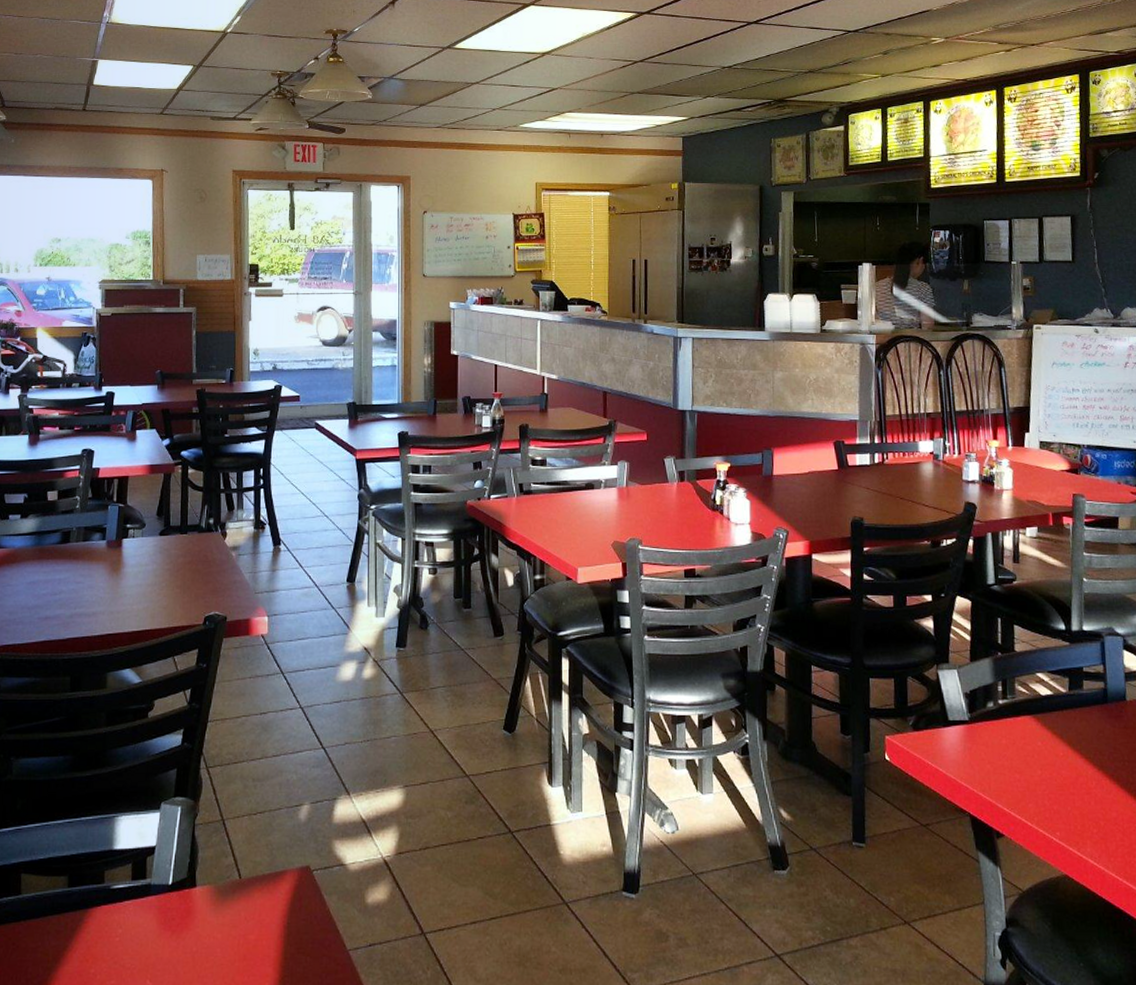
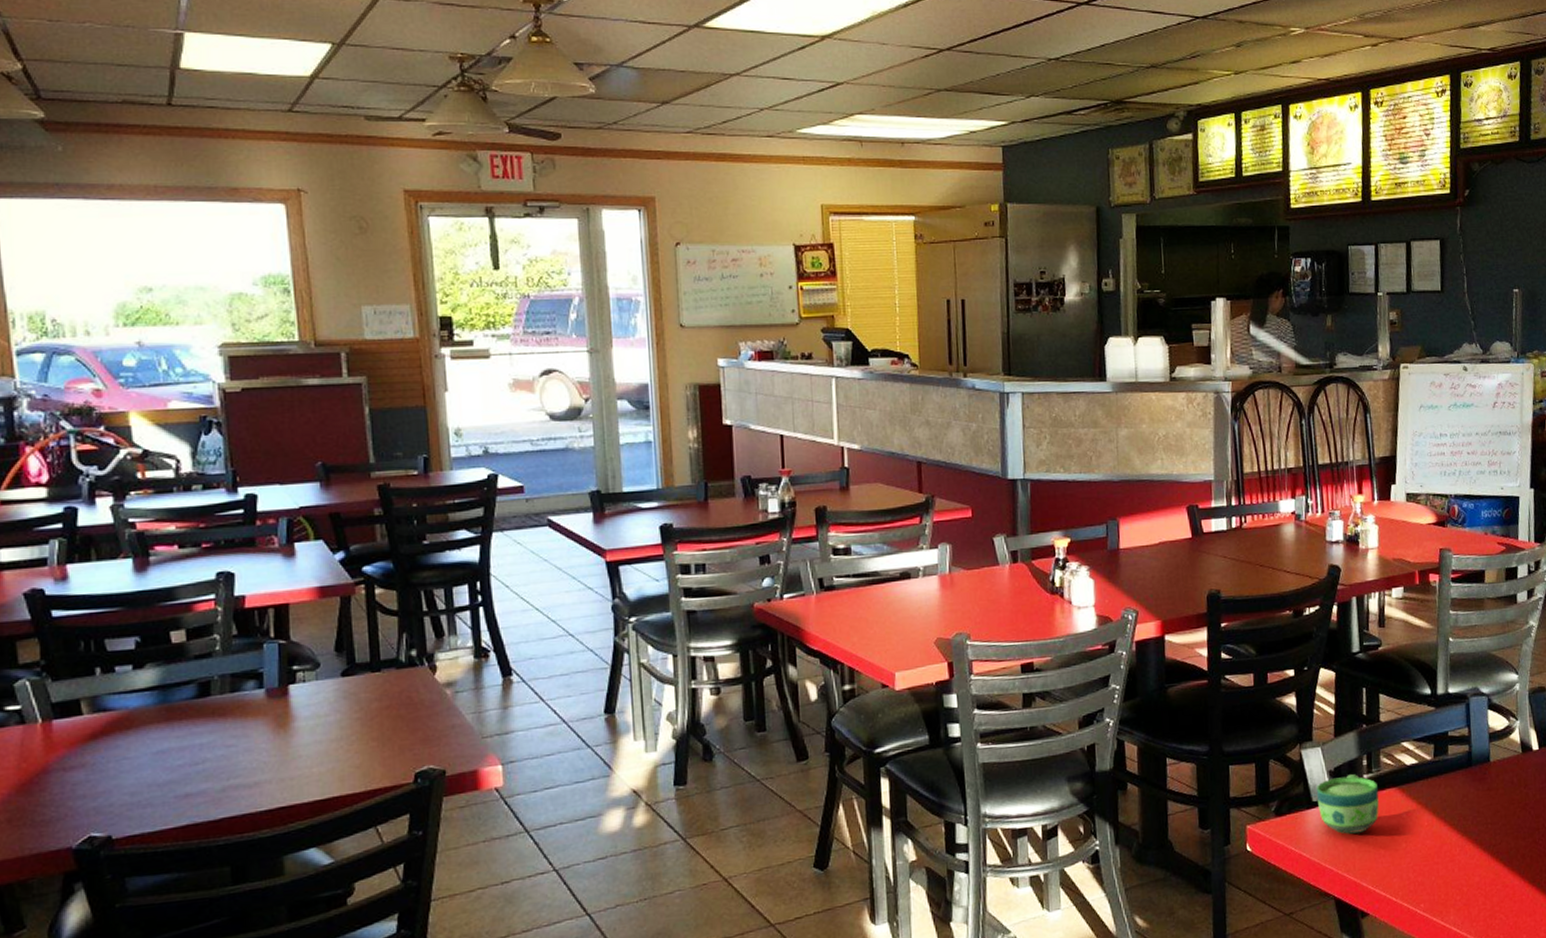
cup: none [952,699,1014,755] -> present [1316,774,1379,834]

